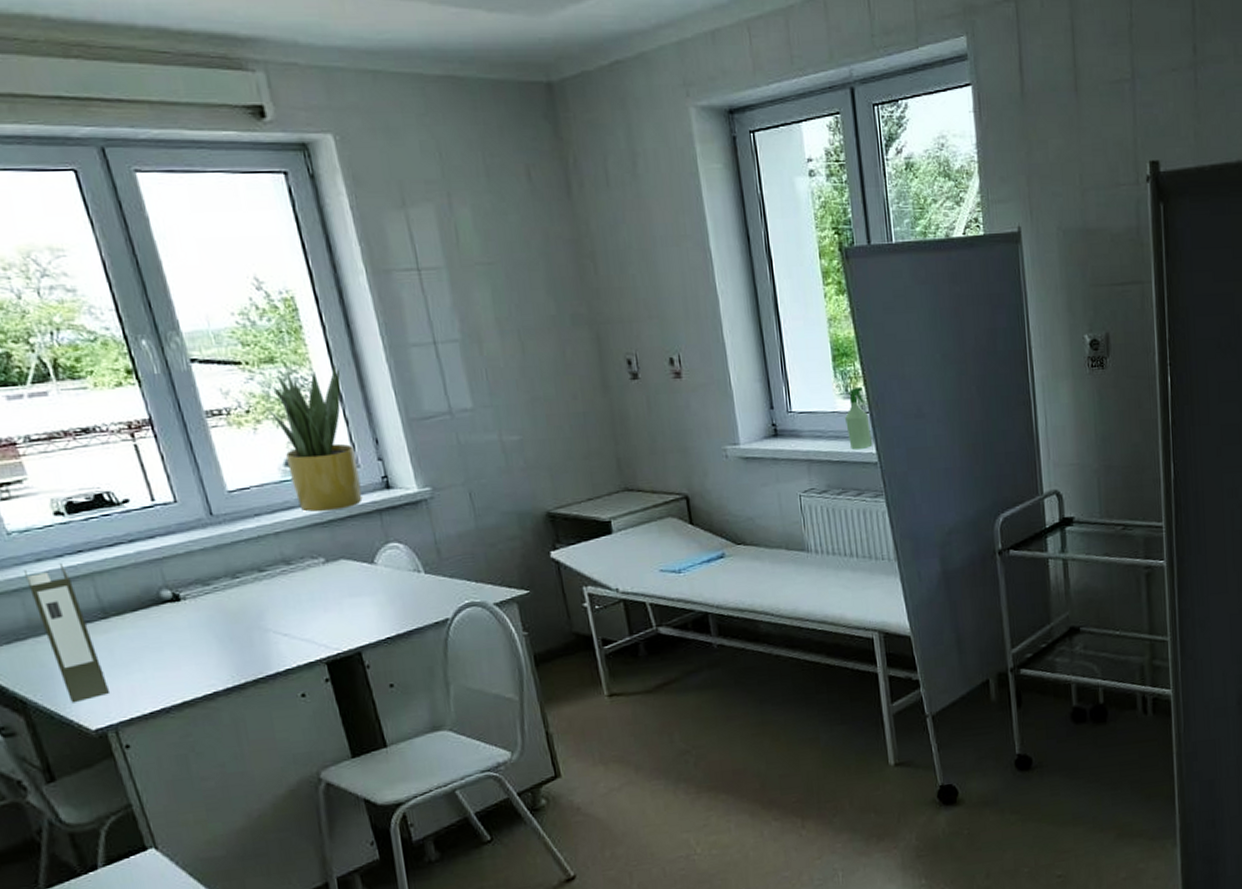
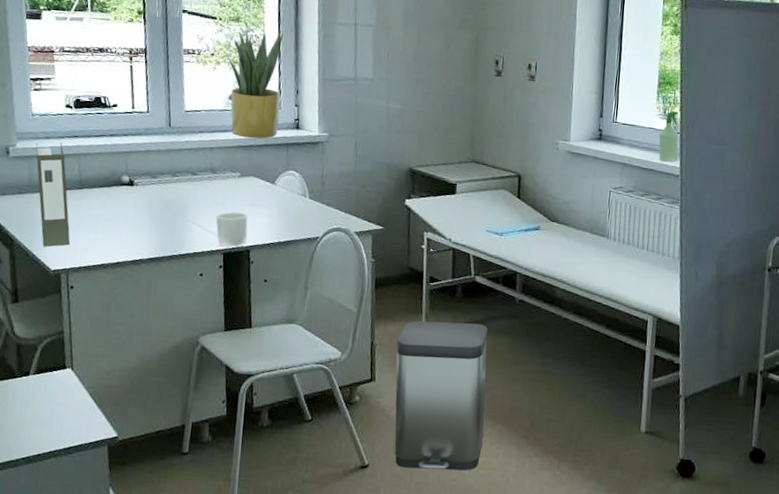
mug: none [305,607,355,655] -> present [215,211,248,248]
pedal bin: none [577,682,709,870] -> present [394,320,488,471]

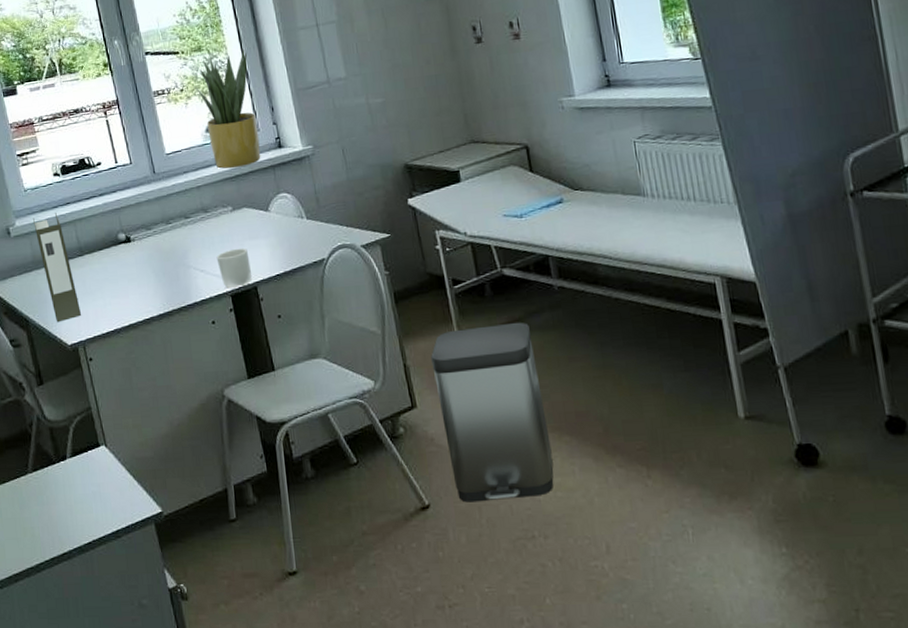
spray bottle: present [658,111,679,163] -> none [677,34,707,96]

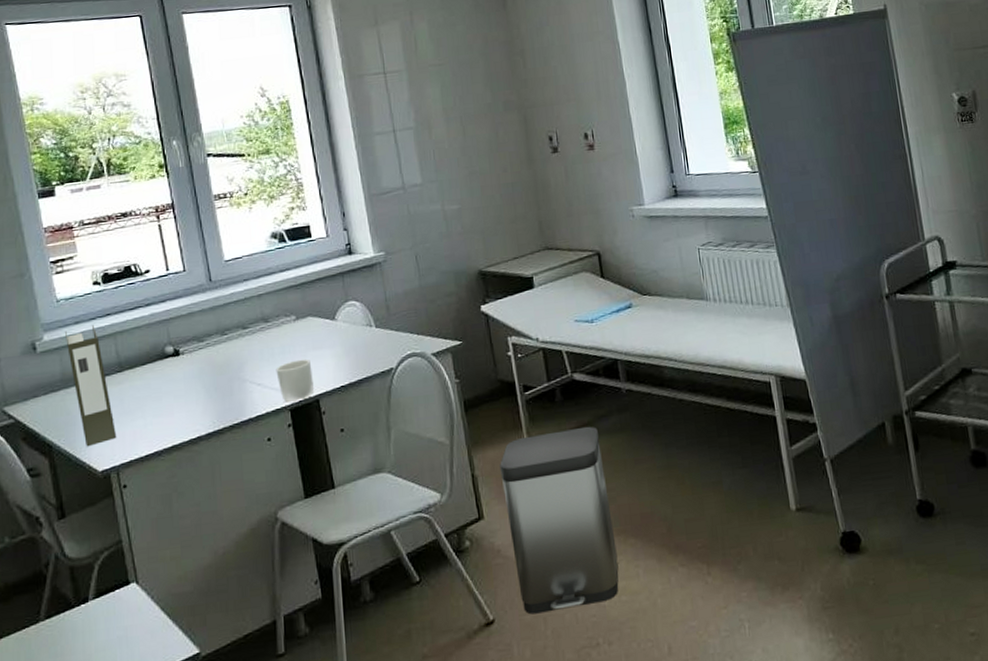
planter: present [194,49,261,169] -> none [259,153,329,277]

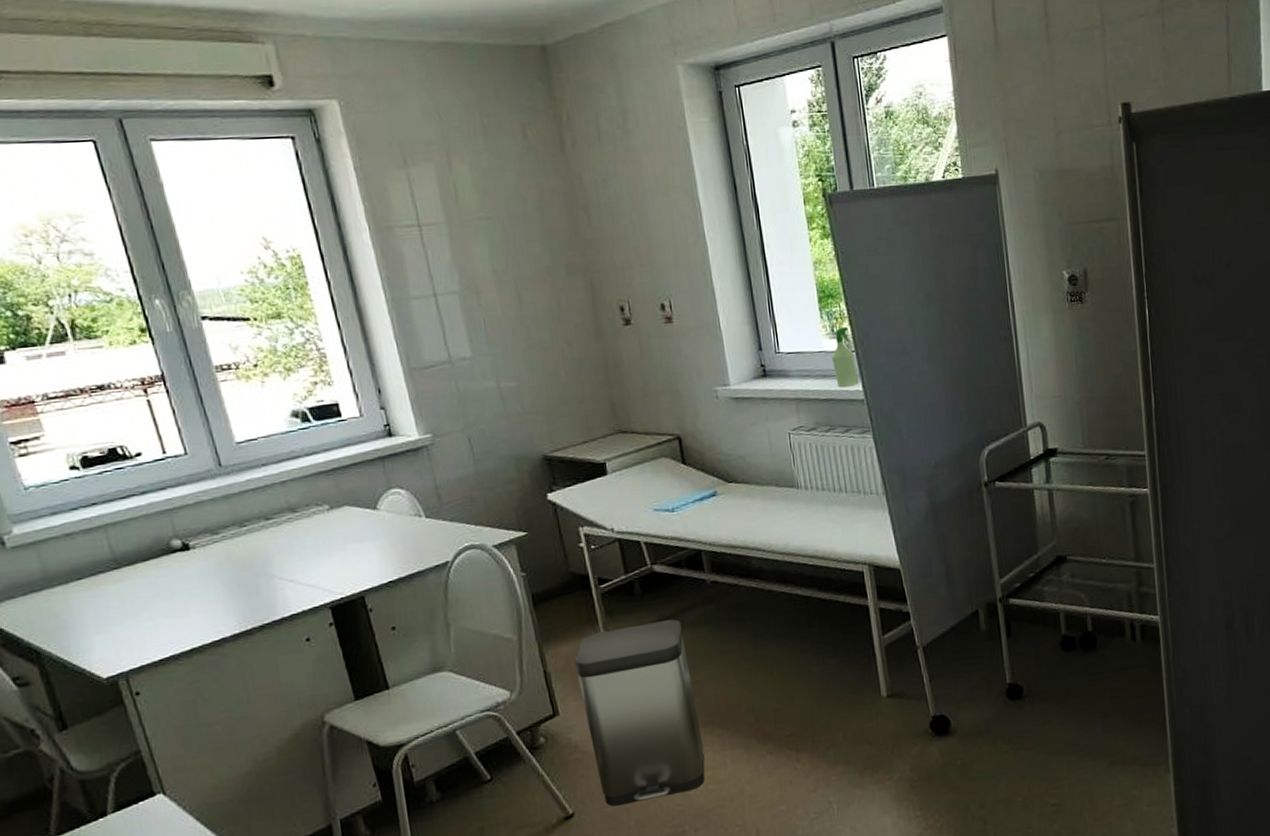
binder: present [64,325,117,447] -> none [39,516,122,652]
mug: present [276,359,315,402] -> none [309,552,358,600]
spray bottle: none [737,149,763,207] -> present [832,326,860,389]

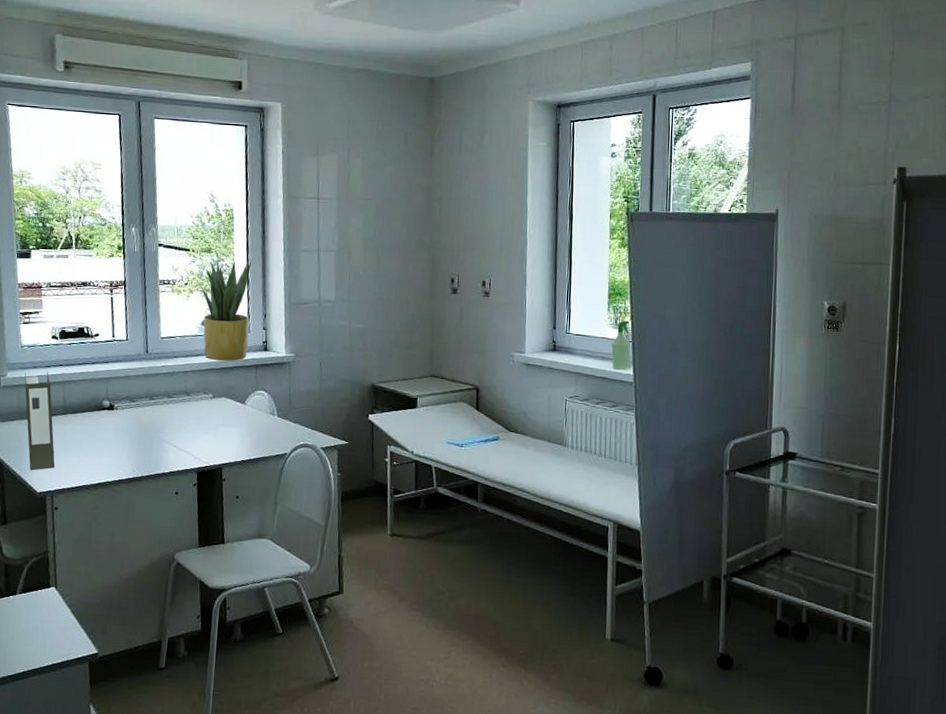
binder: none [39,516,122,652] -> present [24,372,56,471]
planter: none [272,319,366,461] -> present [198,255,251,362]
pedal bin: present [574,619,705,806] -> none [363,532,452,682]

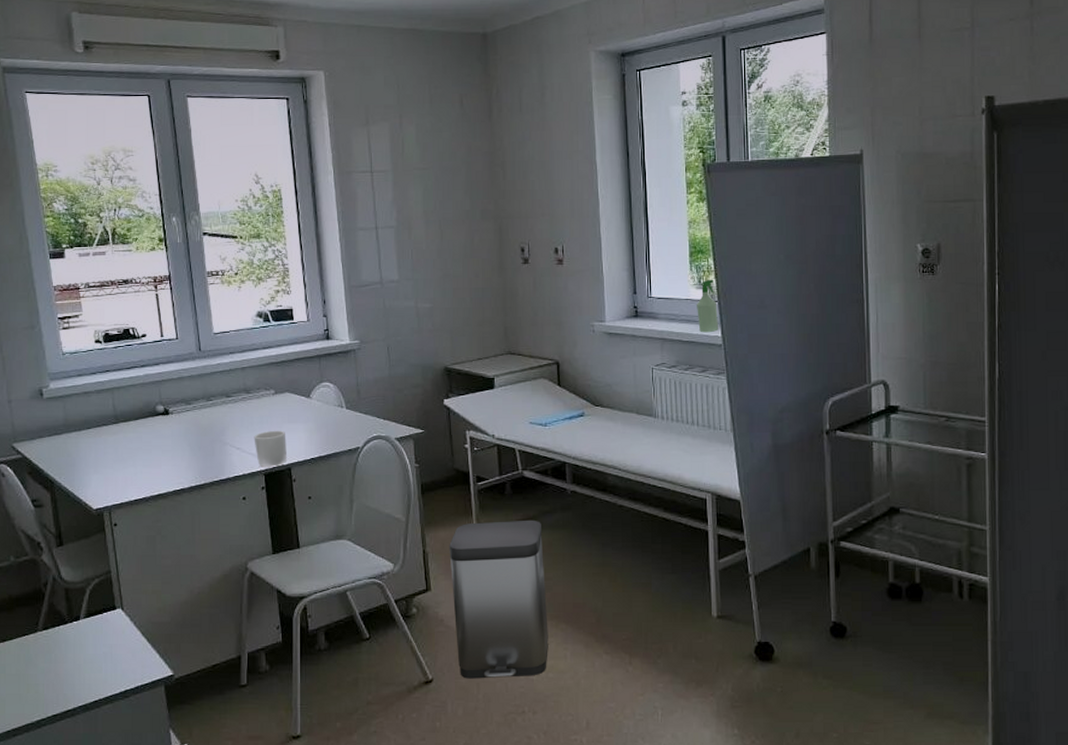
binder: present [24,372,56,471] -> none [68,379,111,486]
mug: none [190,431,220,466] -> present [254,430,288,467]
planter: present [198,255,251,362] -> none [249,240,308,354]
pedal bin: none [363,532,452,682] -> present [449,519,548,679]

